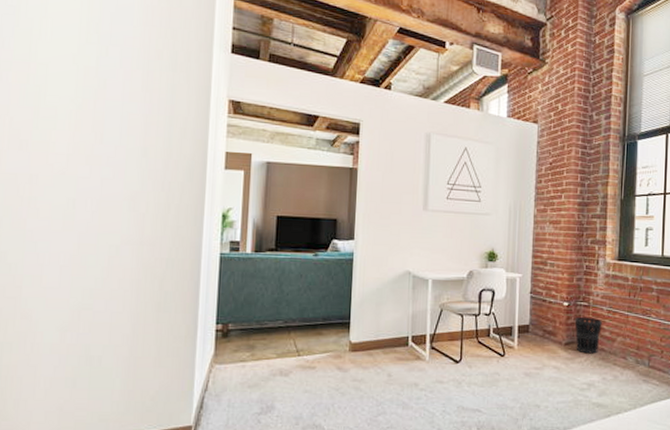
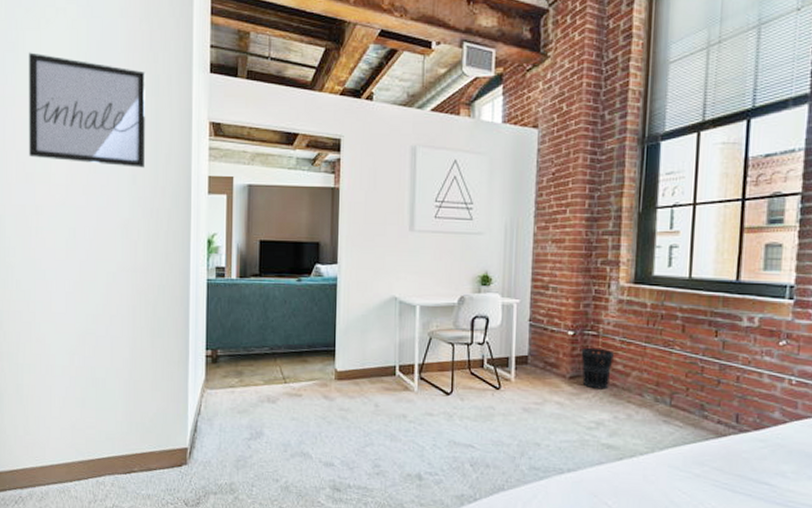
wall art: none [25,17,163,141] -> present [29,52,145,168]

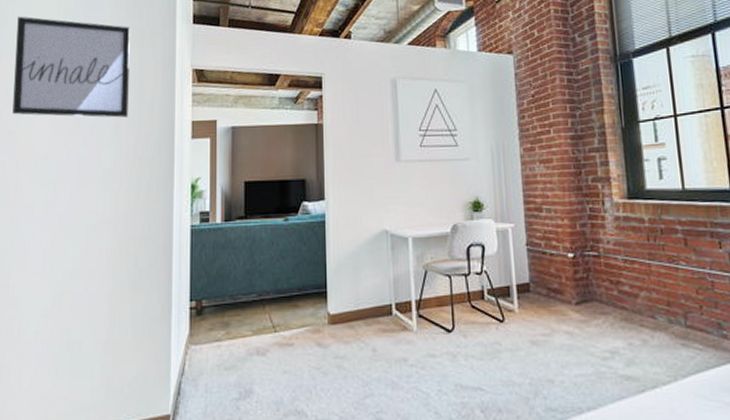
wastebasket: present [581,347,614,390] -> none [584,269,619,314]

